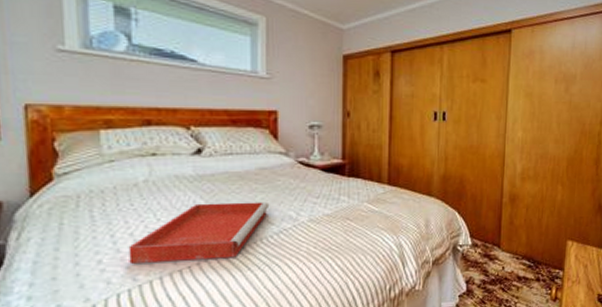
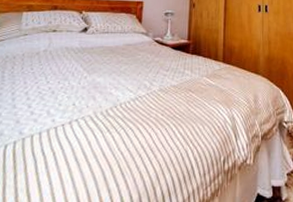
tray: present [128,201,270,264] -> none [20,70,131,119]

